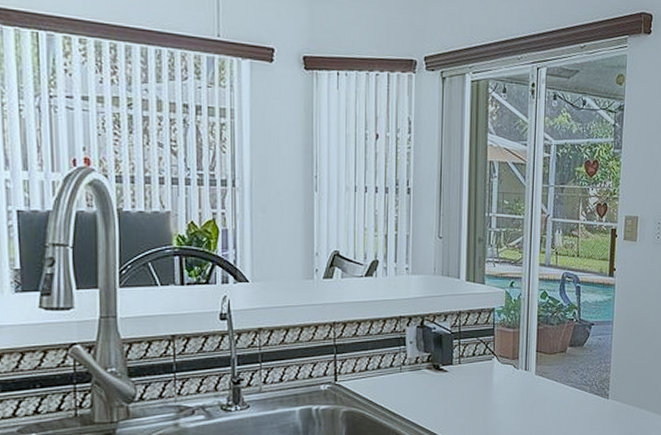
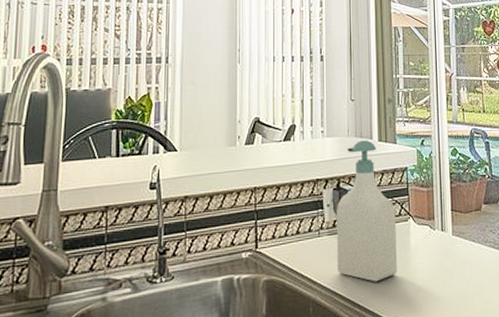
soap bottle: none [419,279,480,416] -> present [337,140,397,282]

